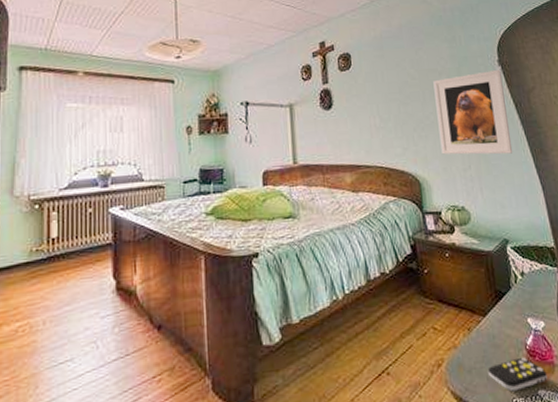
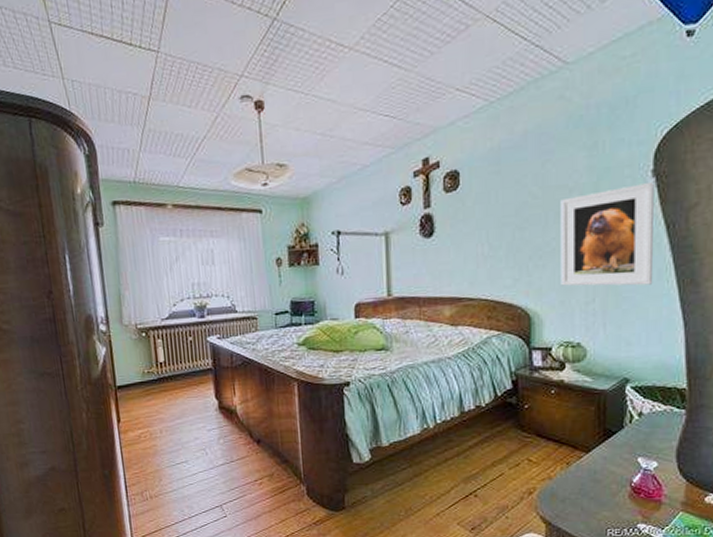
remote control: present [488,357,548,392] -> none [584,493,651,522]

